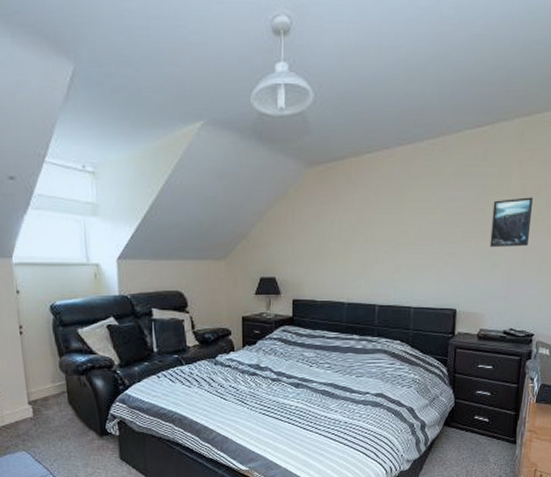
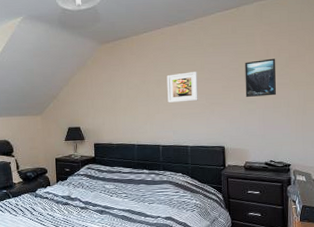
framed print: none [390,210,432,250] -> present [167,72,198,103]

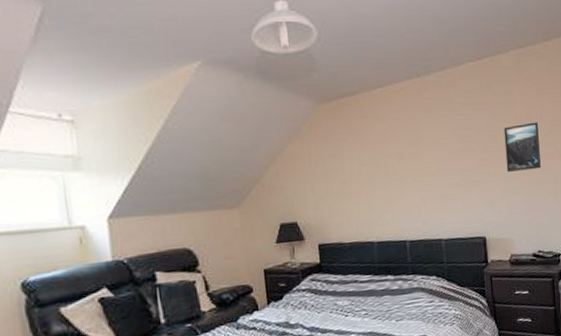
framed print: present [167,72,198,103] -> none [410,140,451,183]

